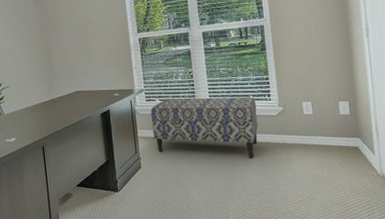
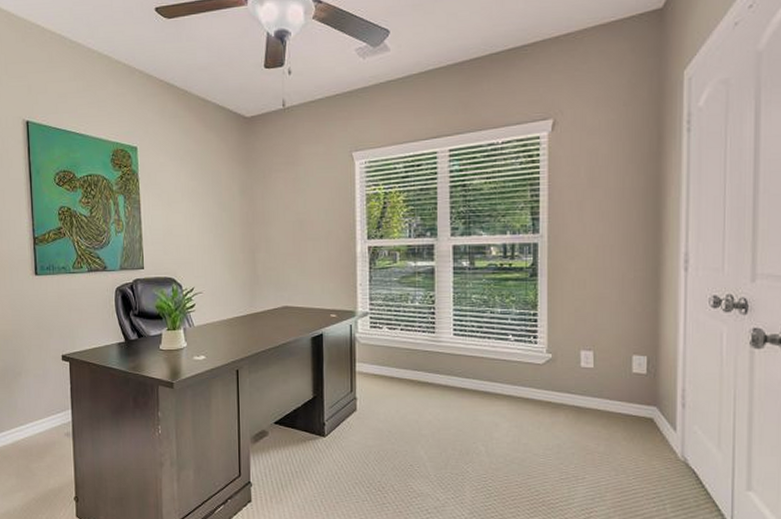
bench: present [150,97,259,158] -> none [375,328,516,416]

